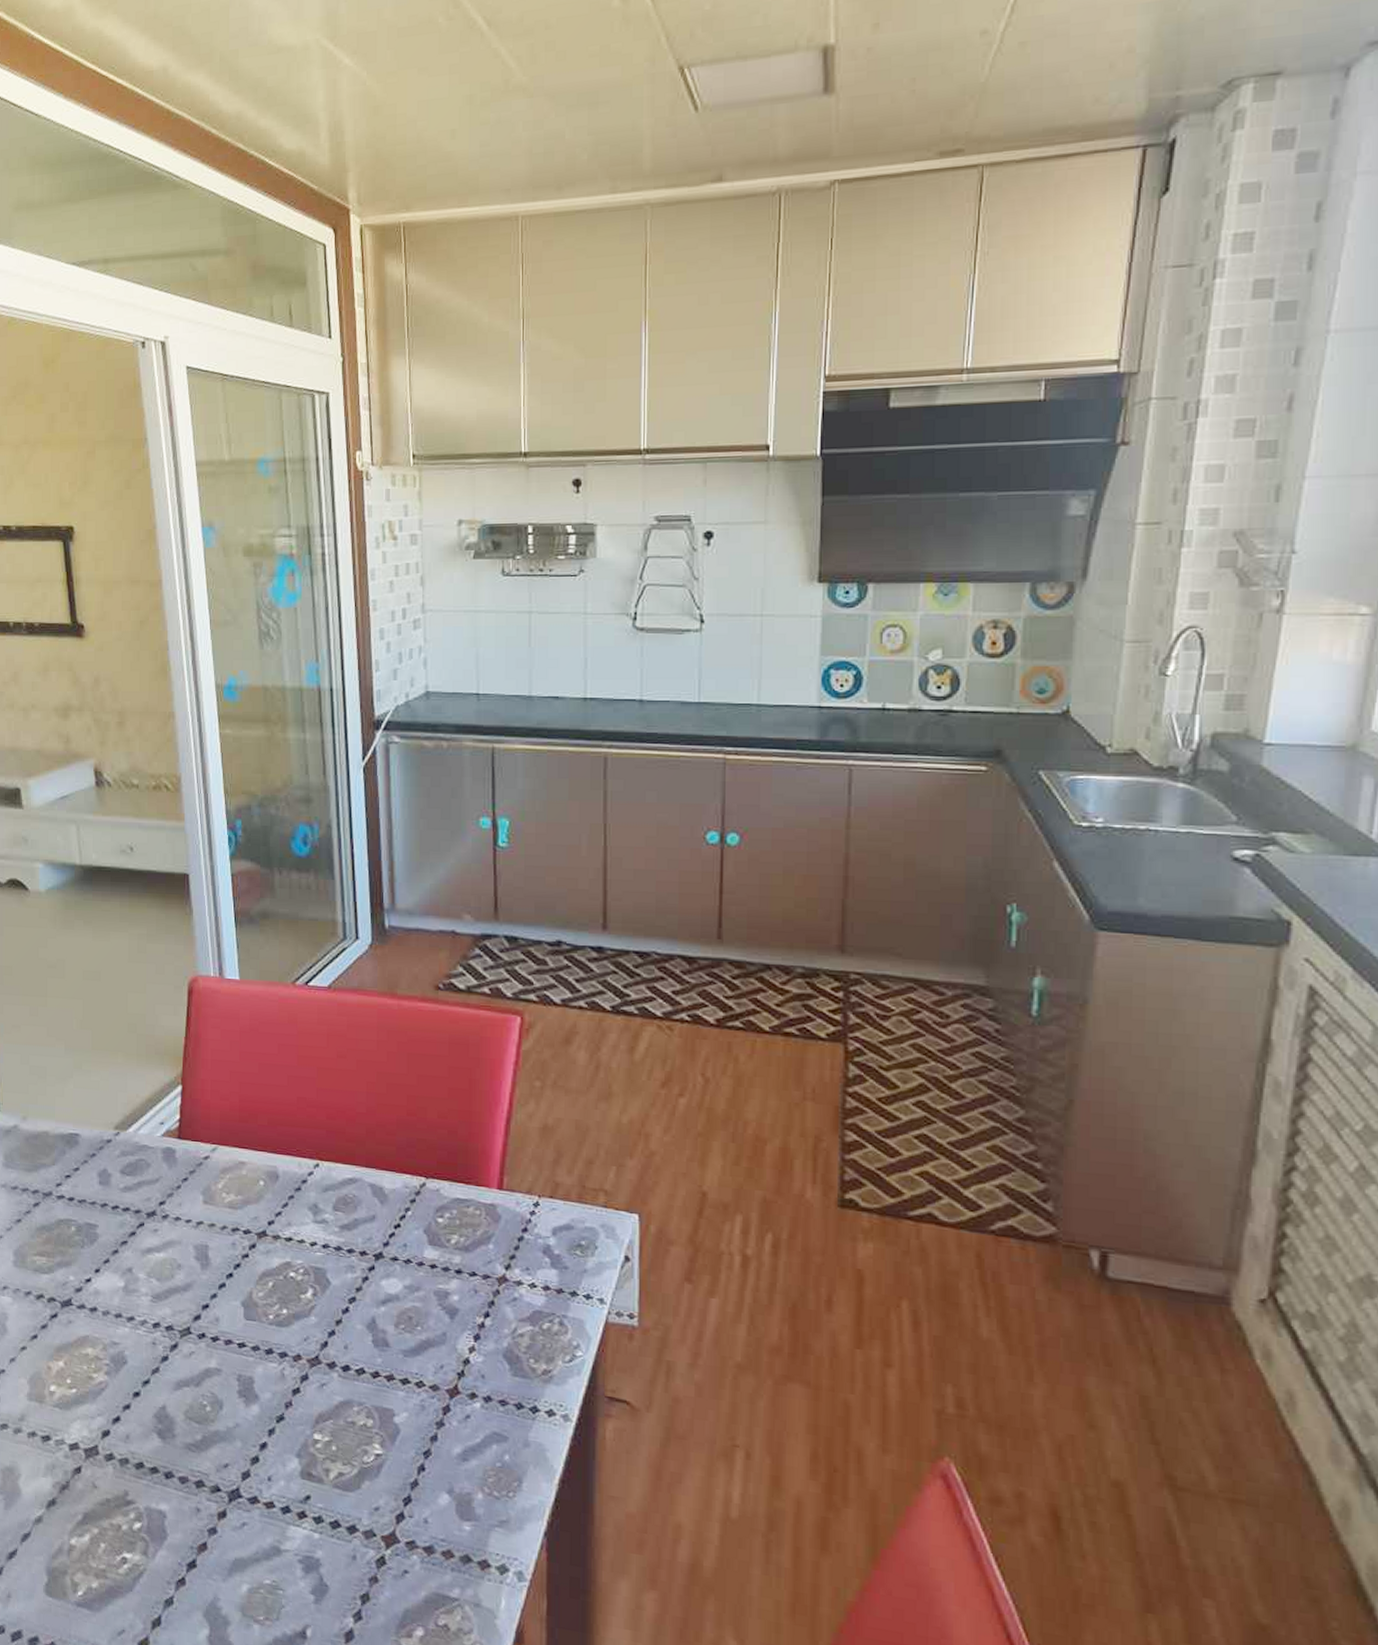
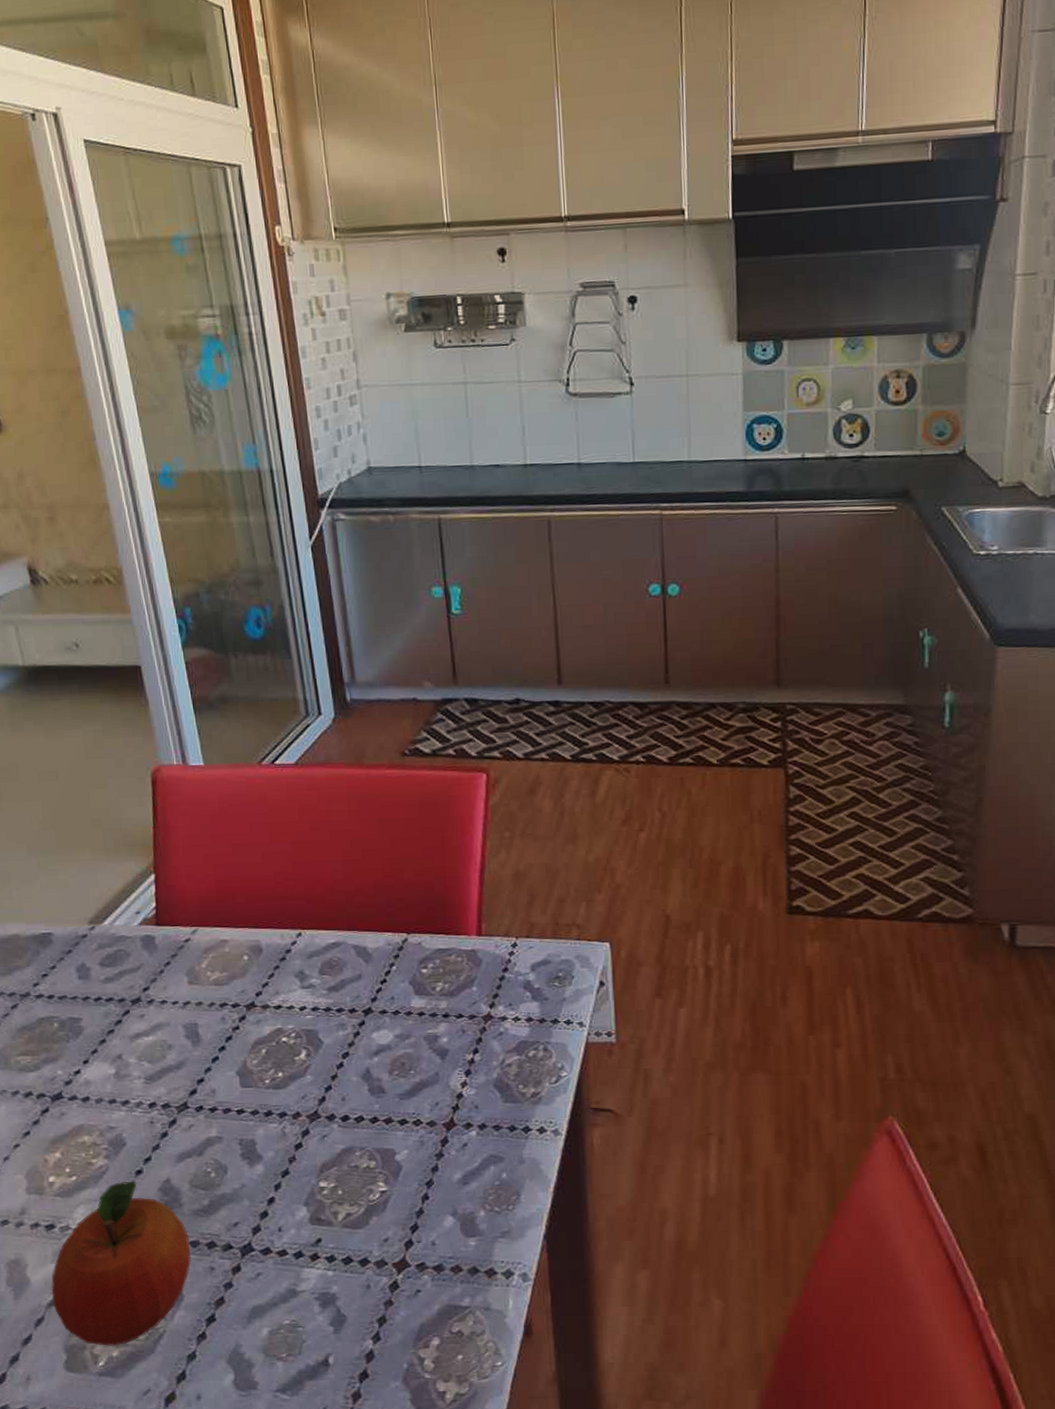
fruit: none [40,1402,179,1576] -> present [51,1182,192,1346]

